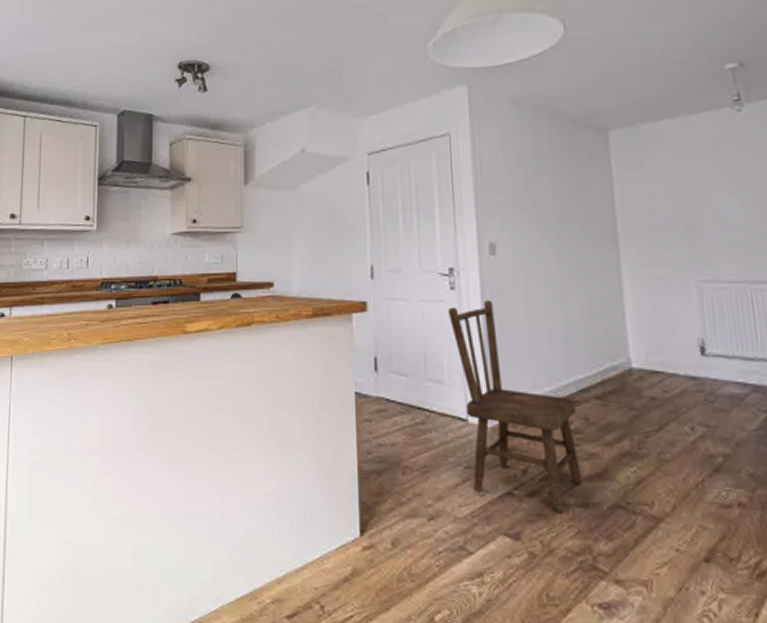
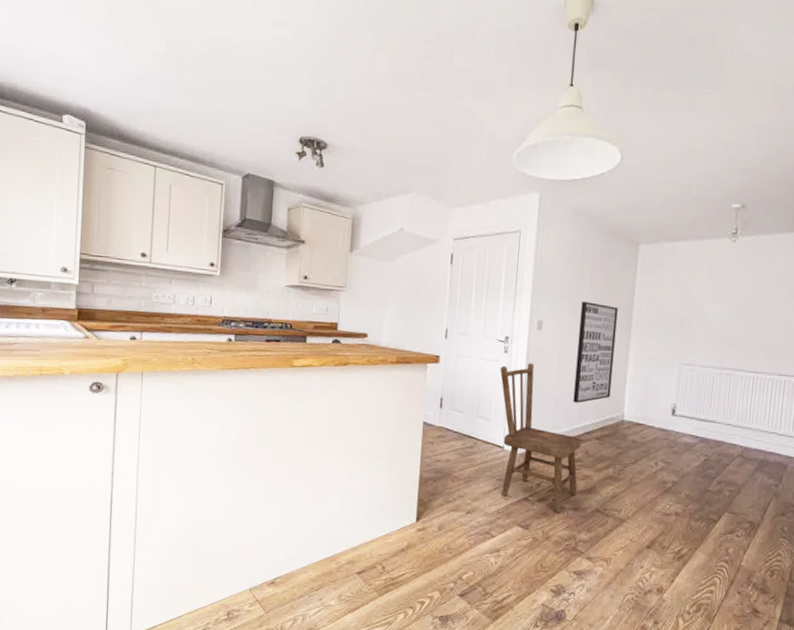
wall art: none [544,211,606,349] -> present [573,301,618,403]

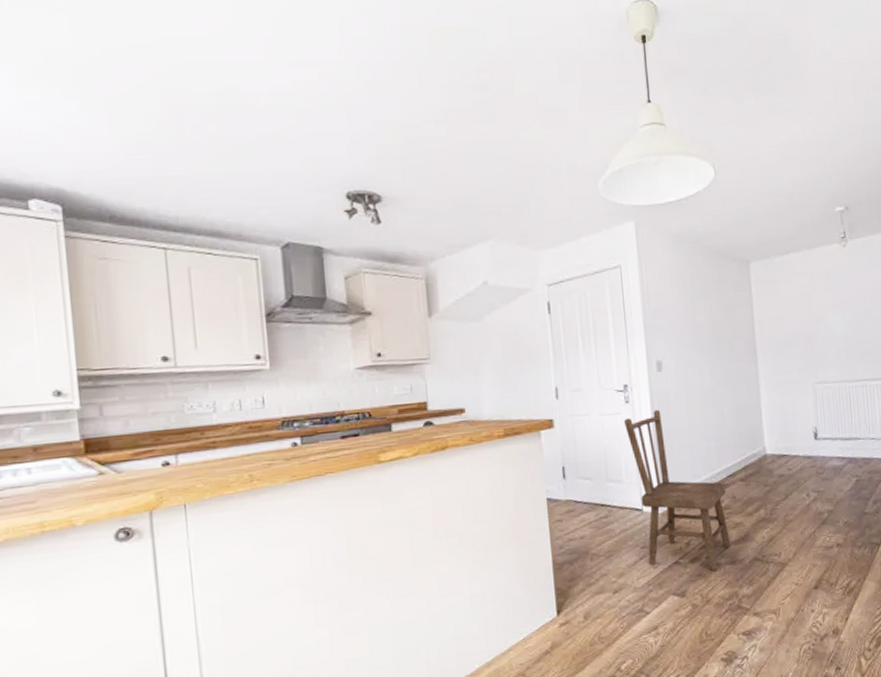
wall art: present [573,301,618,403] -> none [700,332,748,445]

